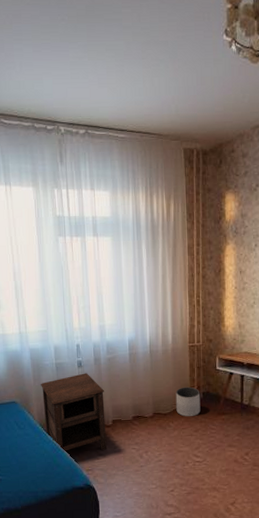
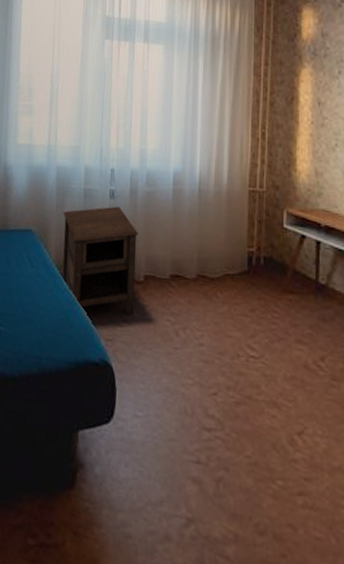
planter: present [175,386,201,417] -> none [227,244,260,289]

